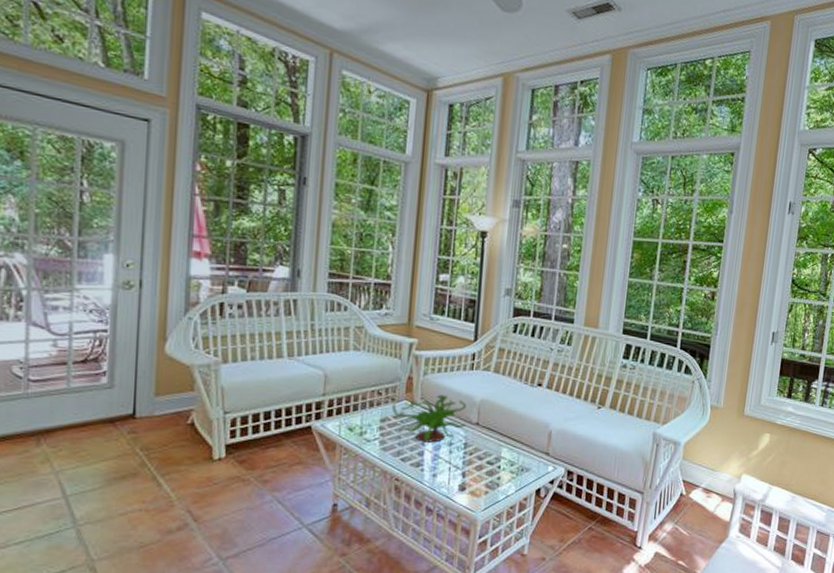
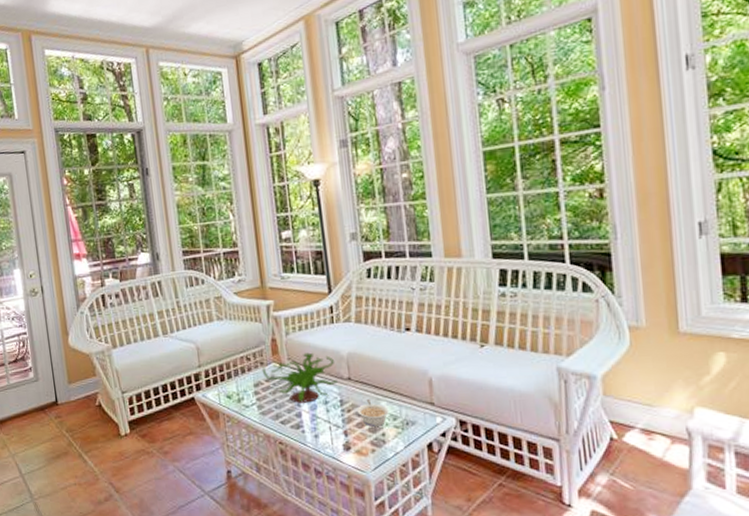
legume: none [478,445,508,470] -> present [356,400,389,427]

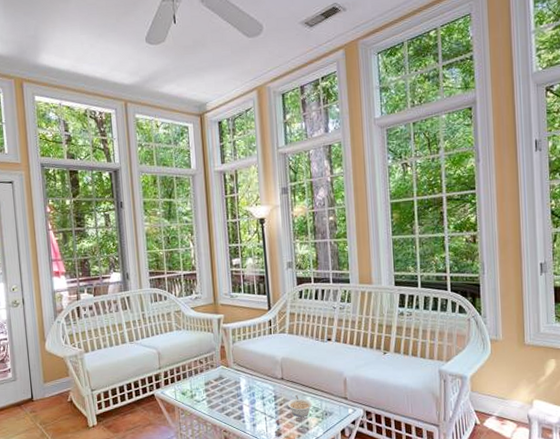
plant: present [261,352,338,403] -> none [212,357,273,399]

